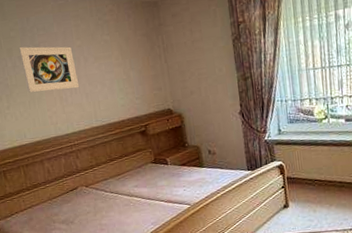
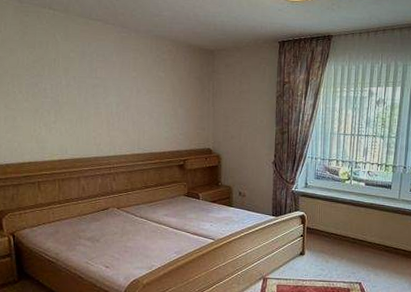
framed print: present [18,46,80,93] -> none [75,69,128,116]

